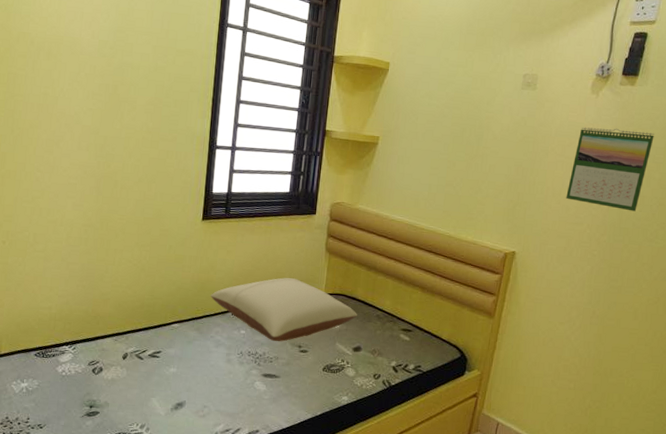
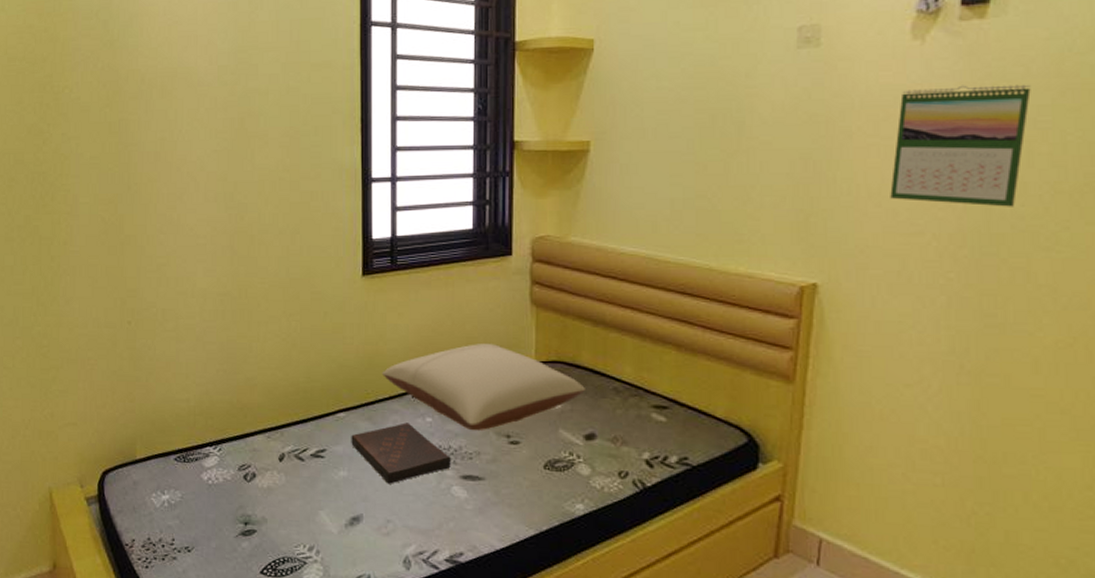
book: none [181,333,256,379] -> present [351,422,451,484]

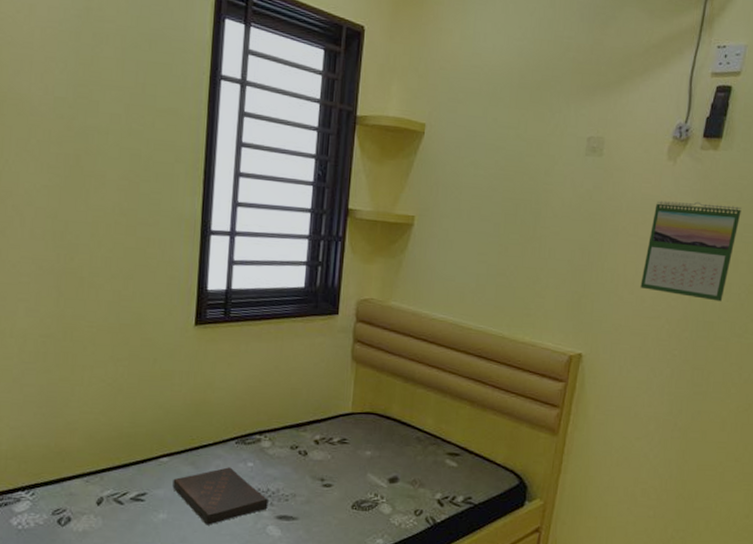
pillow: present [381,344,587,431] -> none [207,394,394,475]

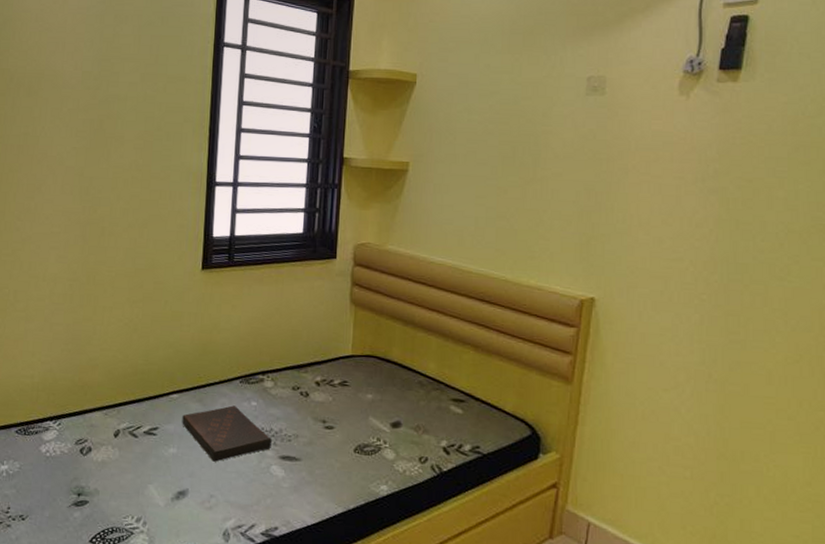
calendar: present [640,200,742,302] -> none [657,136,772,242]

